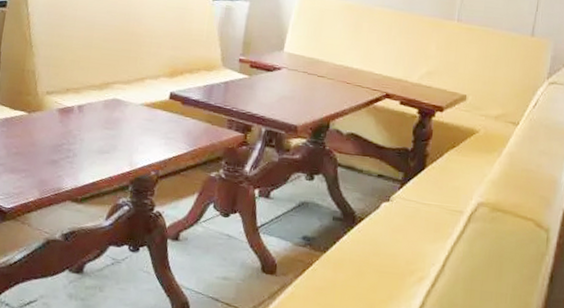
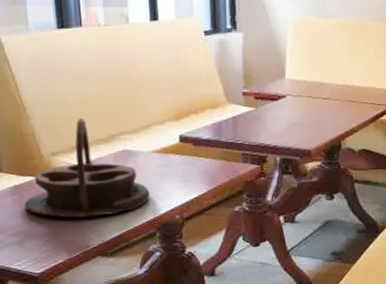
serving tray: none [10,62,132,161] -> present [24,117,151,218]

